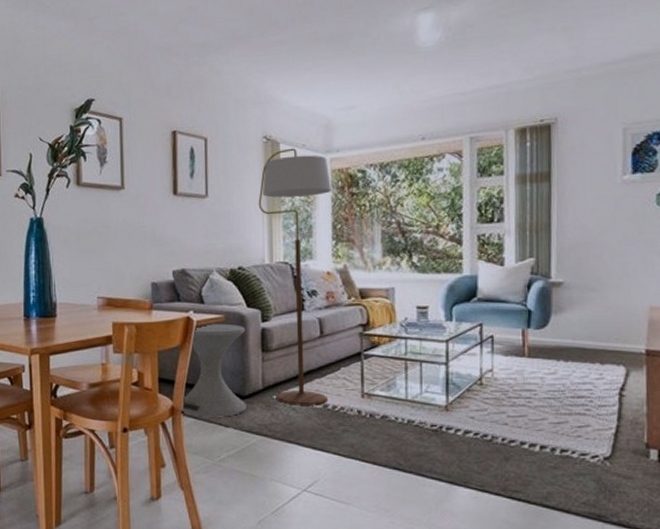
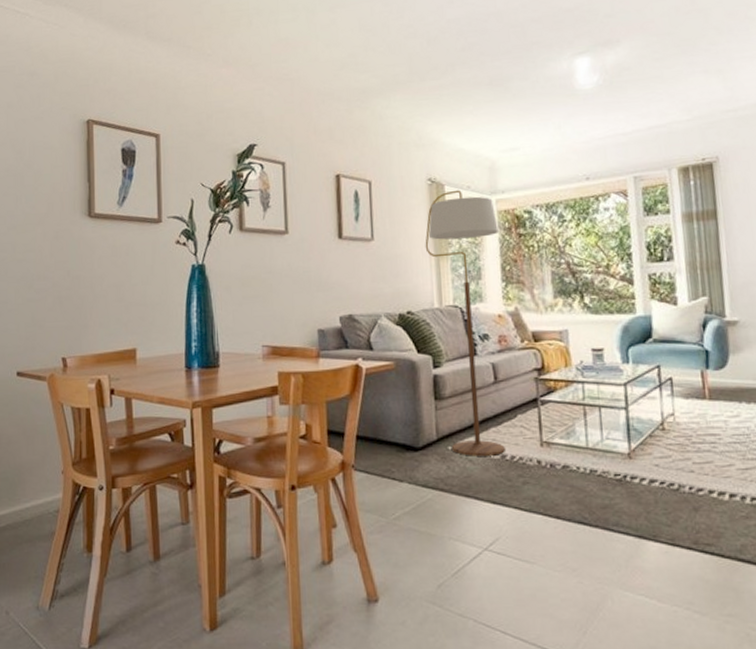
side table: present [181,323,247,417] -> none [352,371,421,471]

